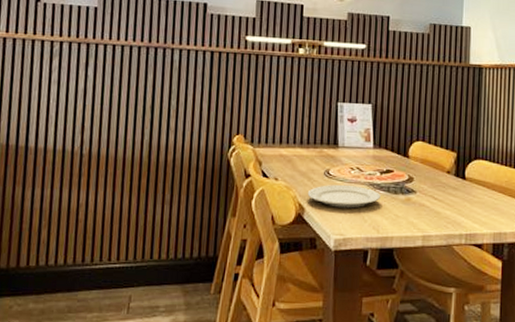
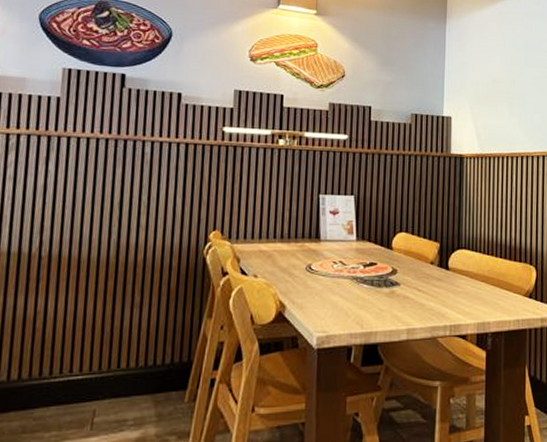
plate: present [307,184,381,209] -> none [288,279,364,304]

